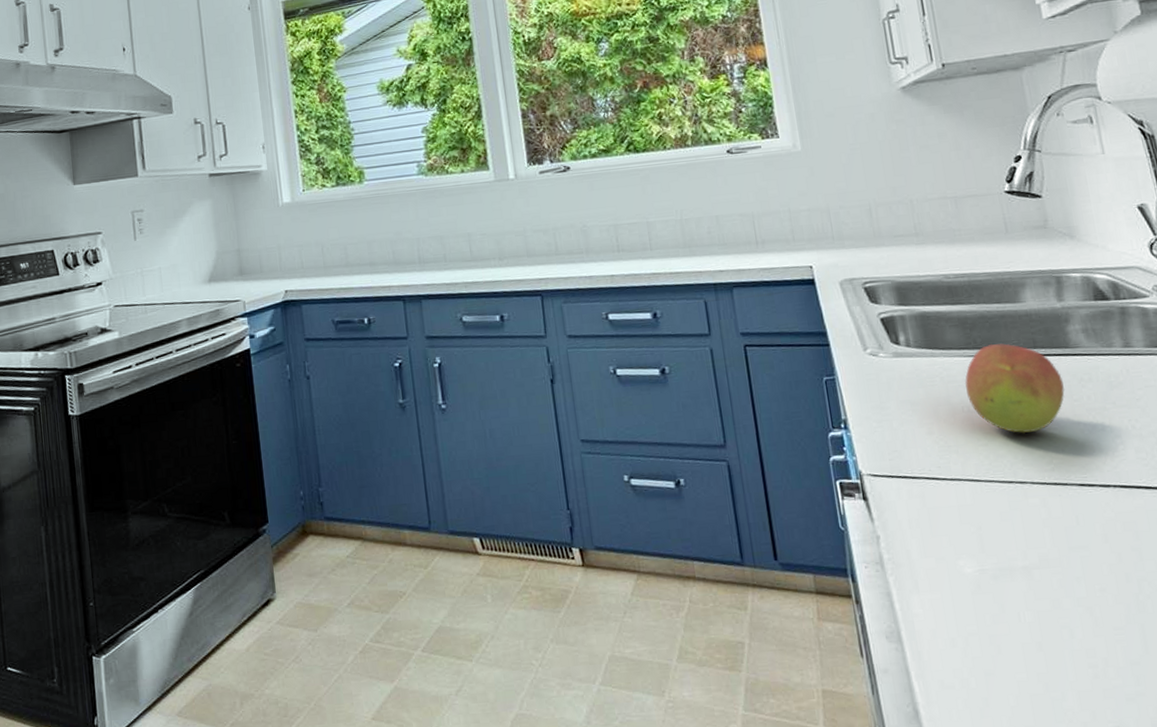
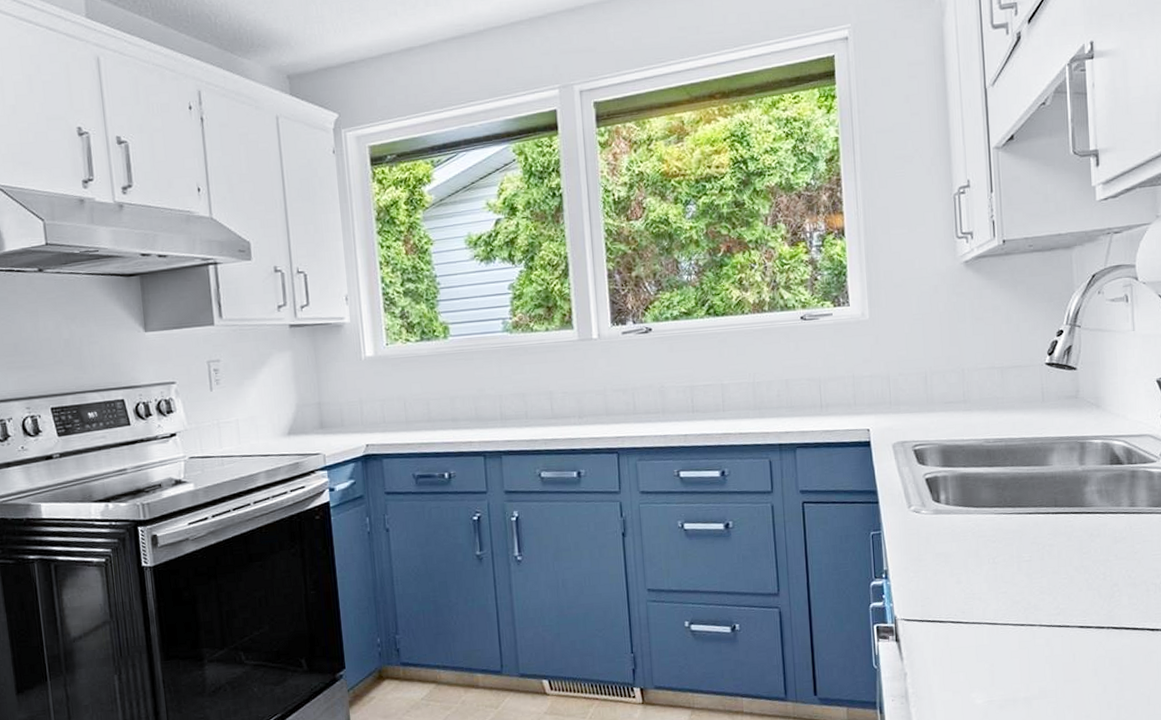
fruit: present [964,343,1065,434] -> none [992,502,1076,583]

